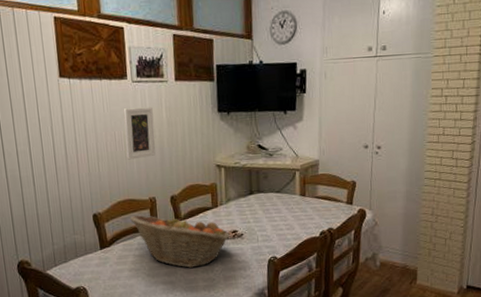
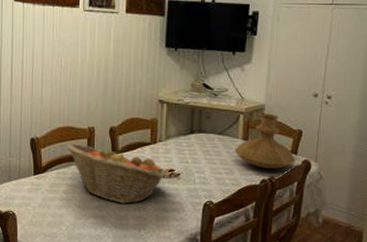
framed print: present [123,107,156,160] -> none [70,36,101,87]
vase: none [293,168,351,221] -> present [234,113,296,169]

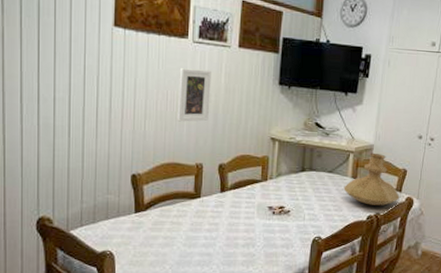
fruit basket: present [66,143,167,204] -> none [171,180,277,241]
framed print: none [70,36,101,87] -> present [177,68,211,122]

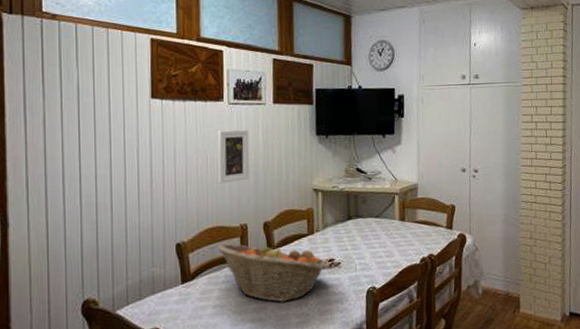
fruit basket: none [171,180,277,241] -> present [216,242,327,302]
vase: present [343,152,400,205] -> none [392,191,452,247]

